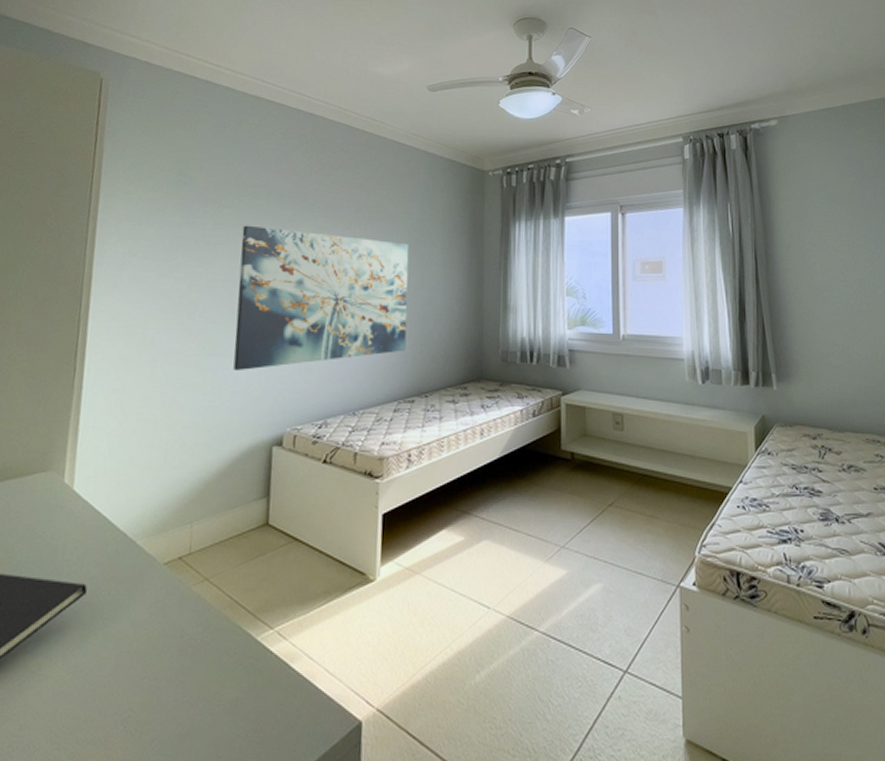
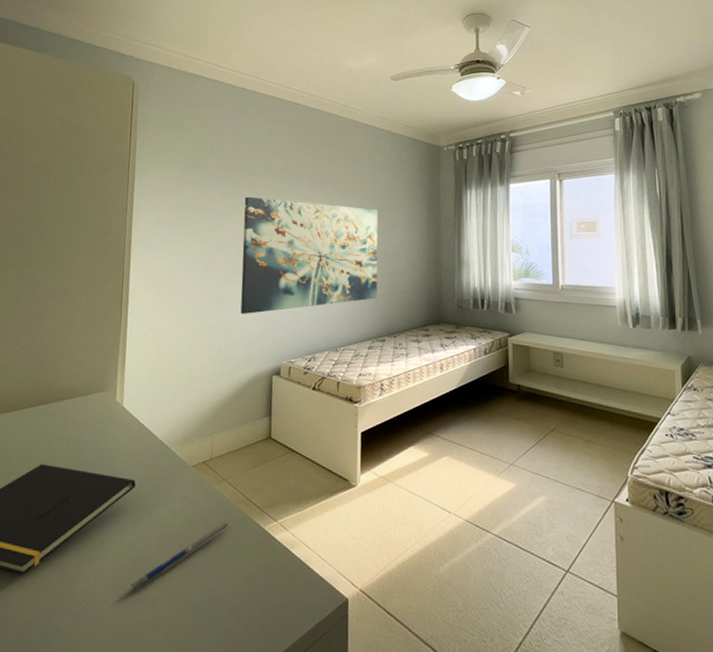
pen: none [74,633,211,729] -> present [130,522,230,591]

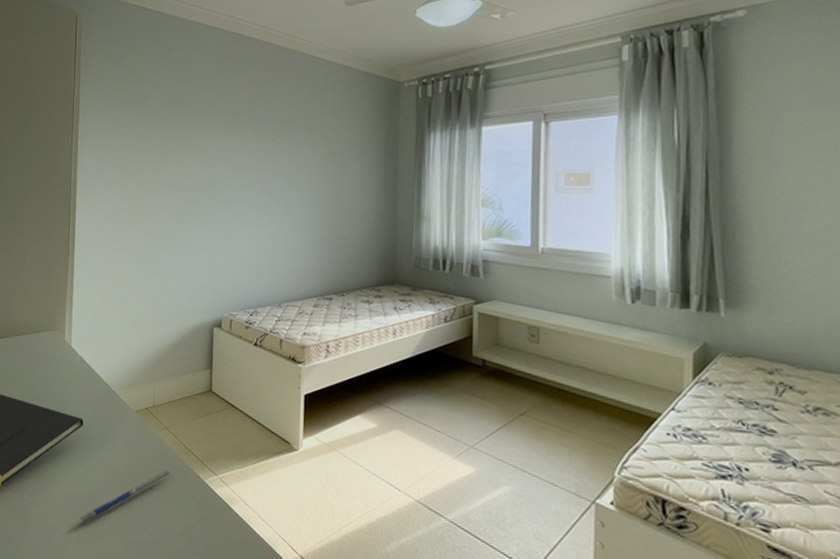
wall art: present [240,196,378,314] -> none [182,137,328,262]

